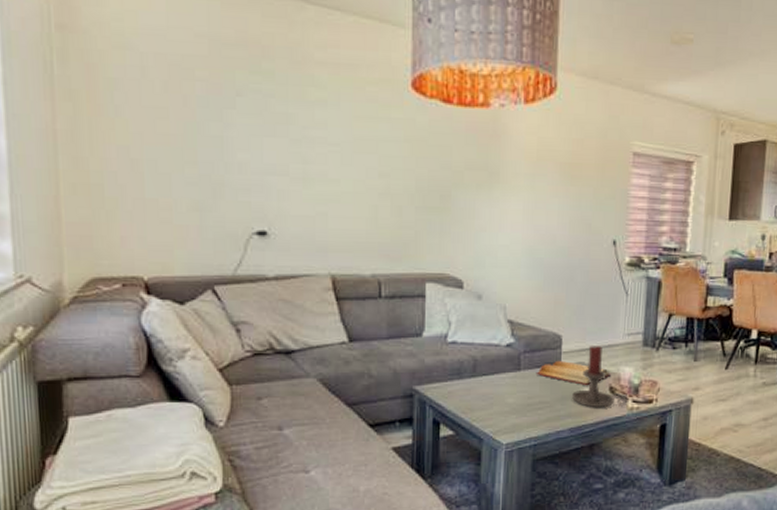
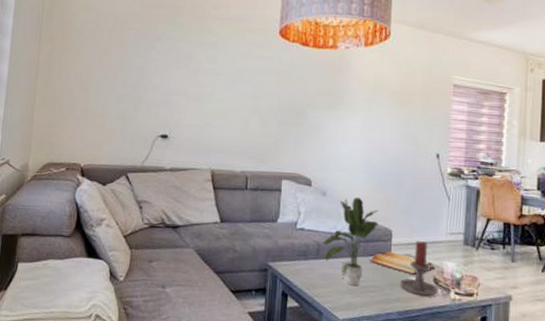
potted plant: none [479,298,546,405] -> present [322,197,379,286]

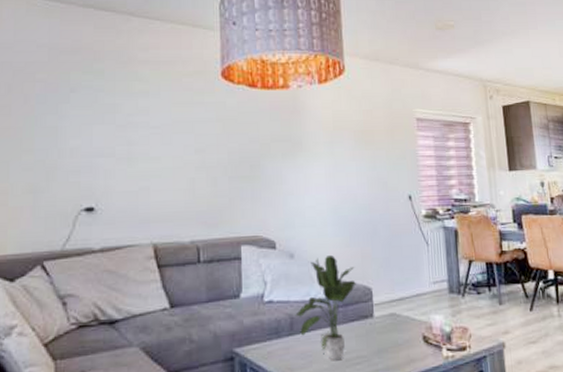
bible: present [369,251,436,276] -> none [350,312,424,337]
candle holder: present [400,241,450,296] -> none [388,296,441,359]

